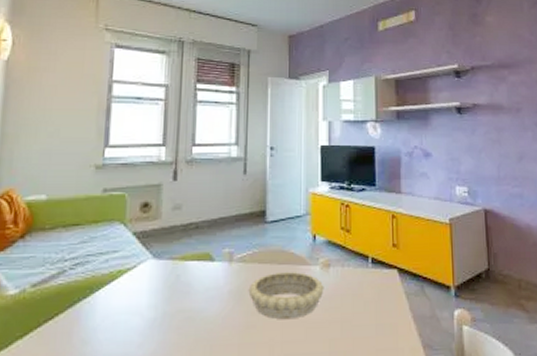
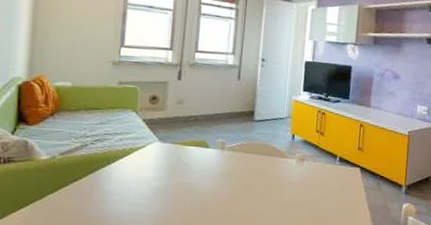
decorative bowl: present [248,271,324,320] -> none [236,161,298,199]

